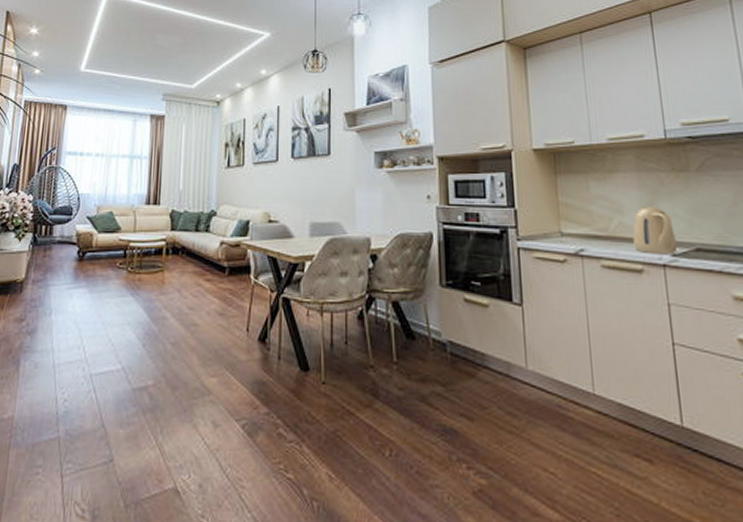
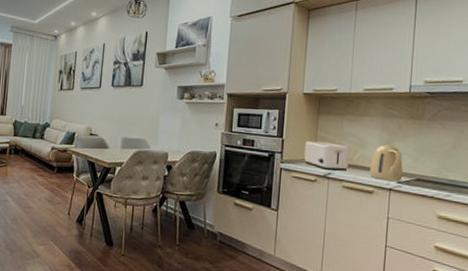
toaster: none [544,209,605,245] -> present [304,141,350,171]

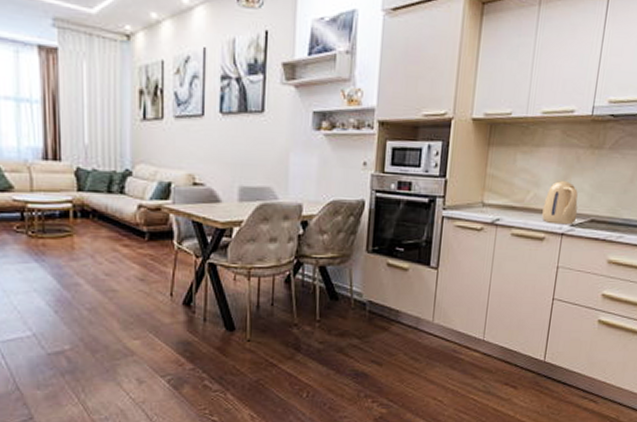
toaster: present [304,141,350,171] -> none [470,180,522,216]

